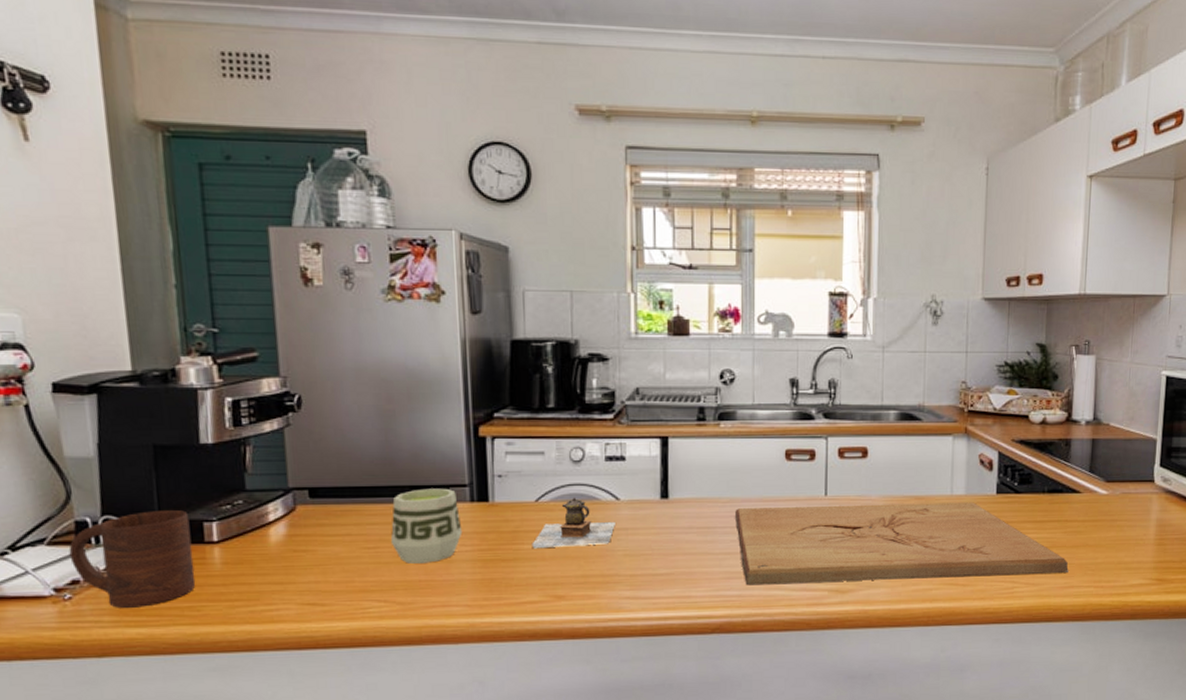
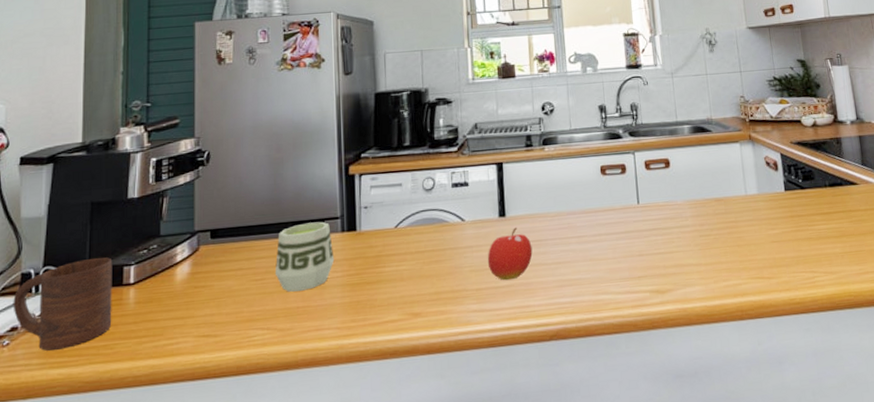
teapot: present [532,497,615,549] -> none [392,221,462,271]
fruit: none [644,511,698,568] -> present [487,227,533,281]
cutting board: present [735,502,1069,585] -> none [563,200,861,292]

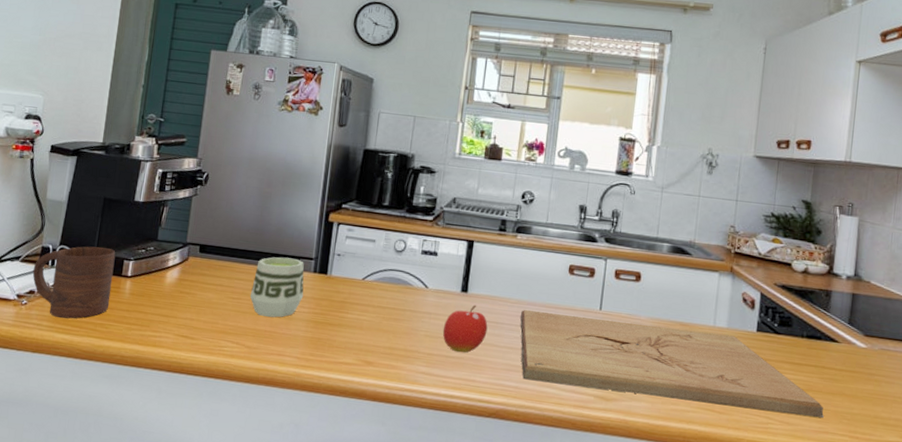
cutting board: none [563,200,861,292] -> present [520,310,824,418]

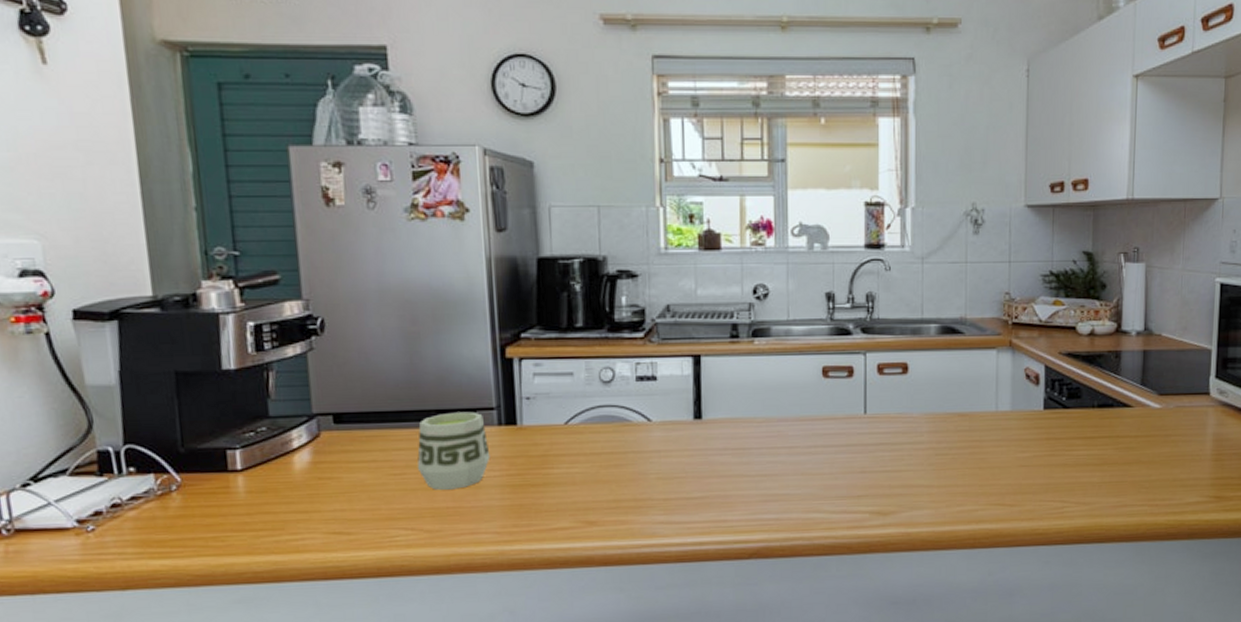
cup: present [32,246,116,319] -> none [91,438,220,539]
fruit: present [442,305,488,353] -> none [678,432,733,492]
cutting board: present [520,310,824,418] -> none [771,418,1121,508]

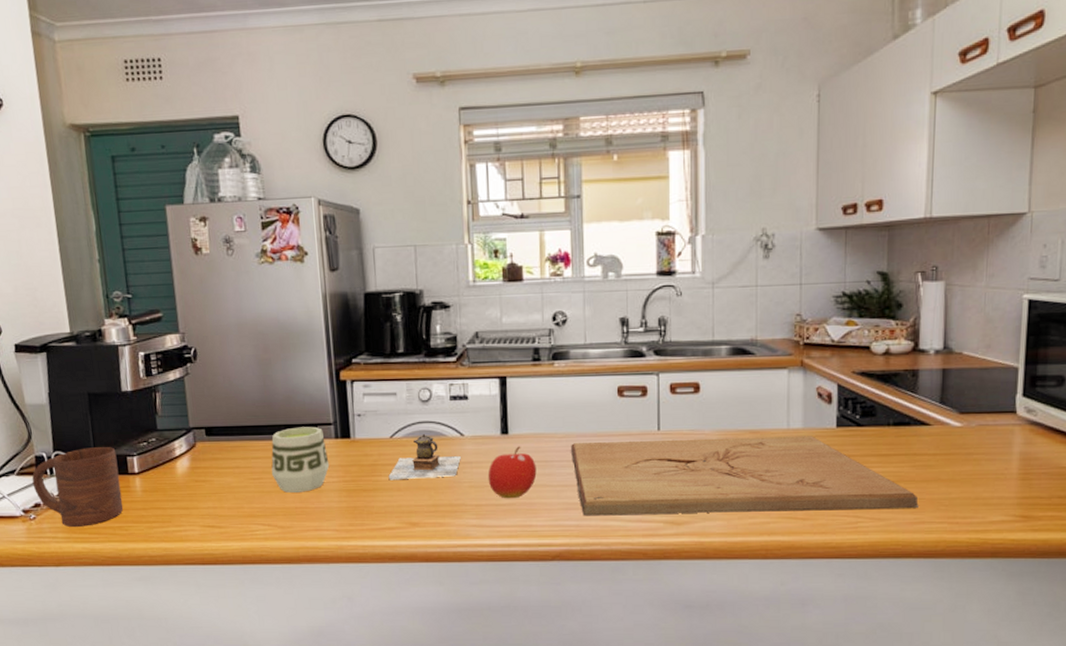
cup: none [91,438,220,539] -> present [32,447,123,527]
teapot: none [561,419,647,473] -> present [388,433,461,480]
fruit: none [678,432,733,492] -> present [487,446,537,499]
cutting board: none [771,418,1121,508] -> present [571,436,919,516]

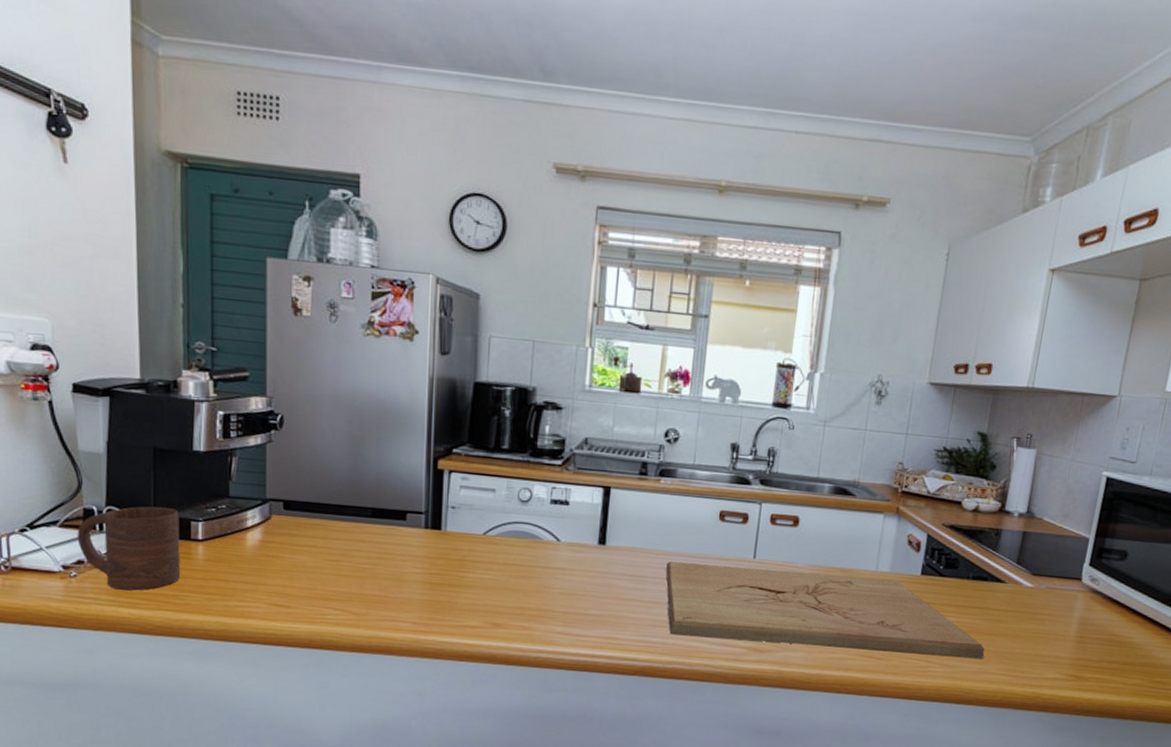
cup: present [271,426,330,493] -> none [351,512,416,580]
teapot: present [388,433,461,480] -> none [476,534,554,581]
fruit: present [487,446,537,499] -> none [579,558,630,610]

